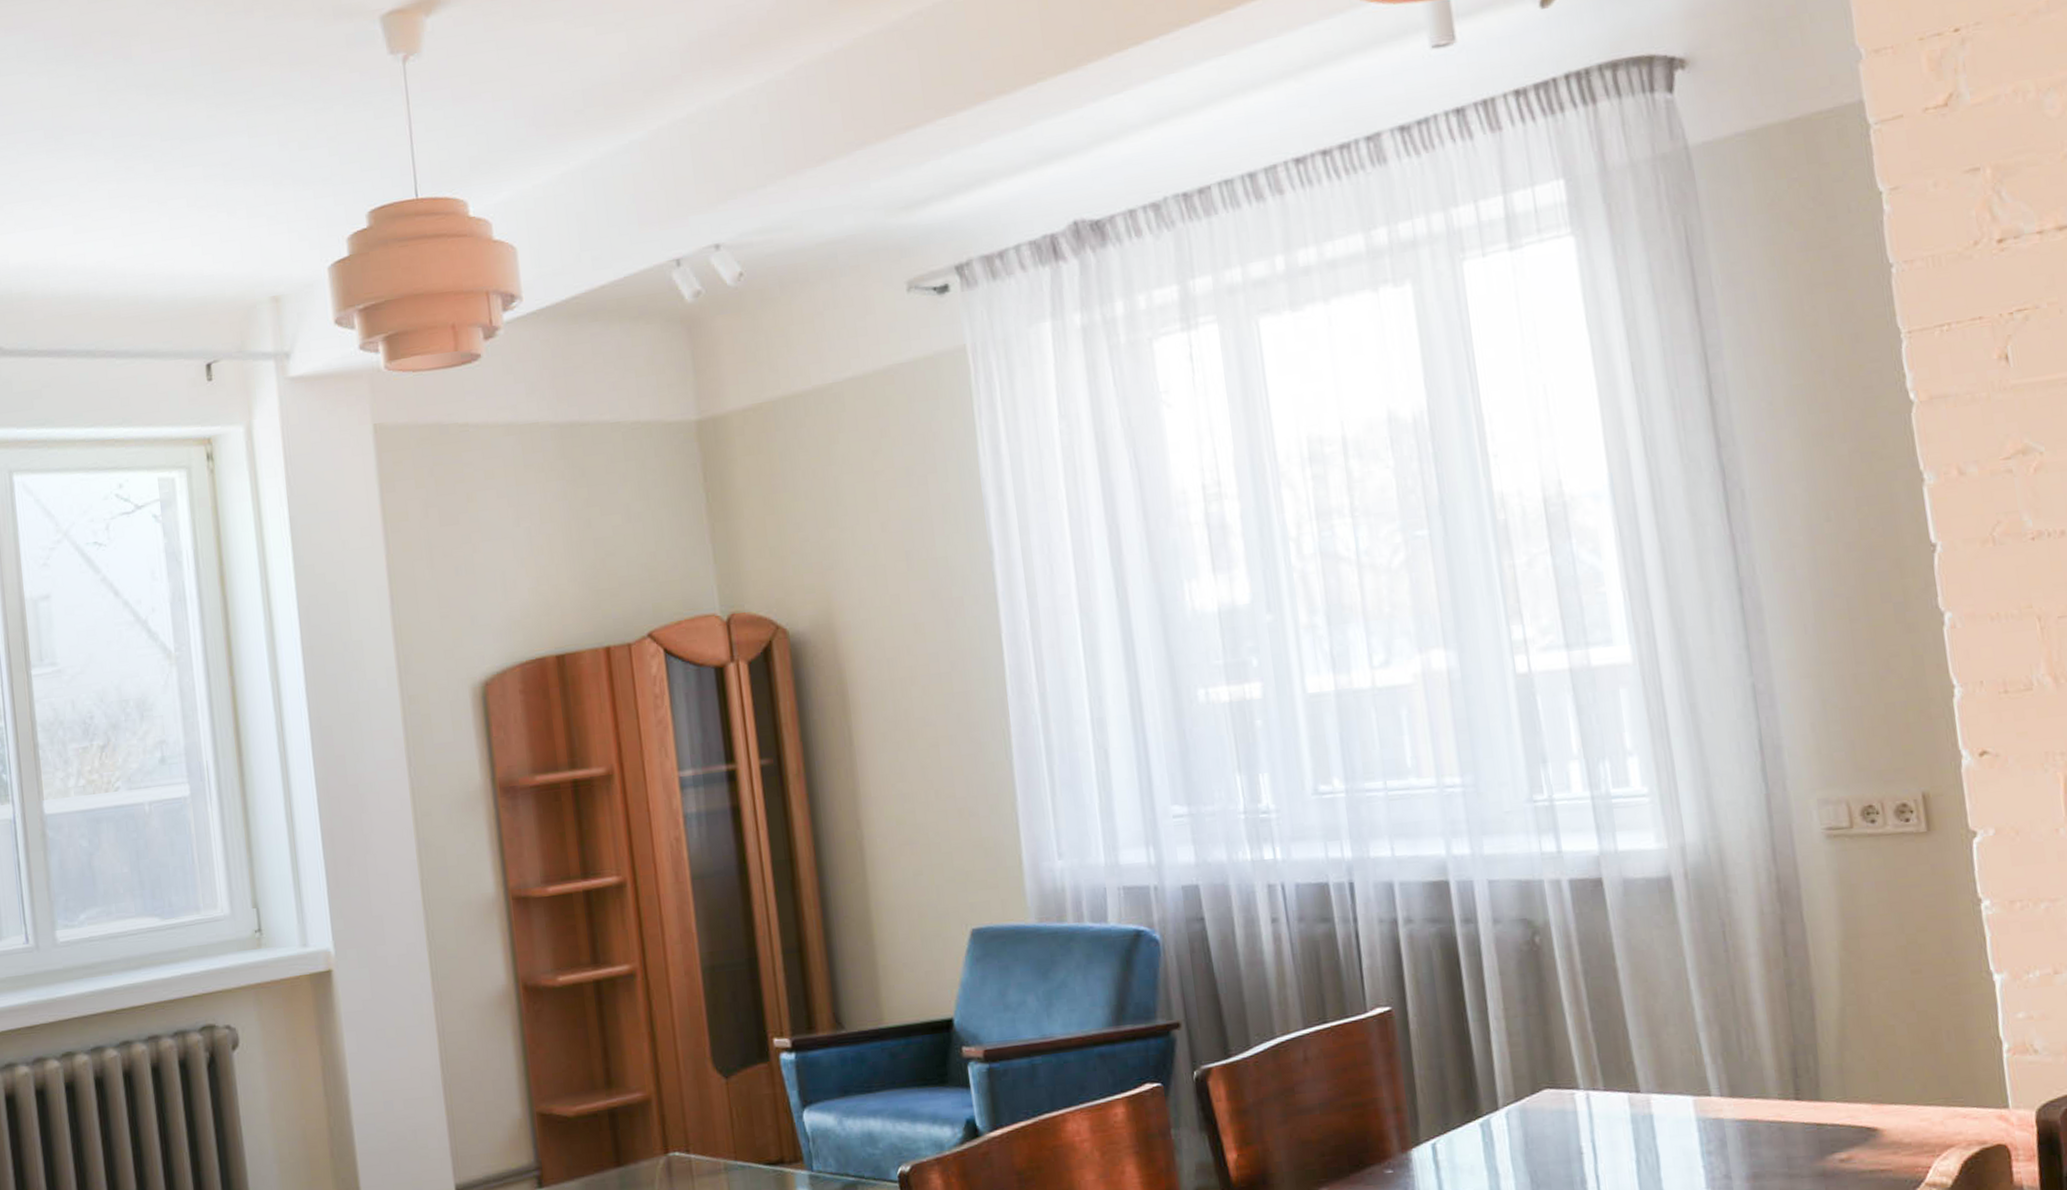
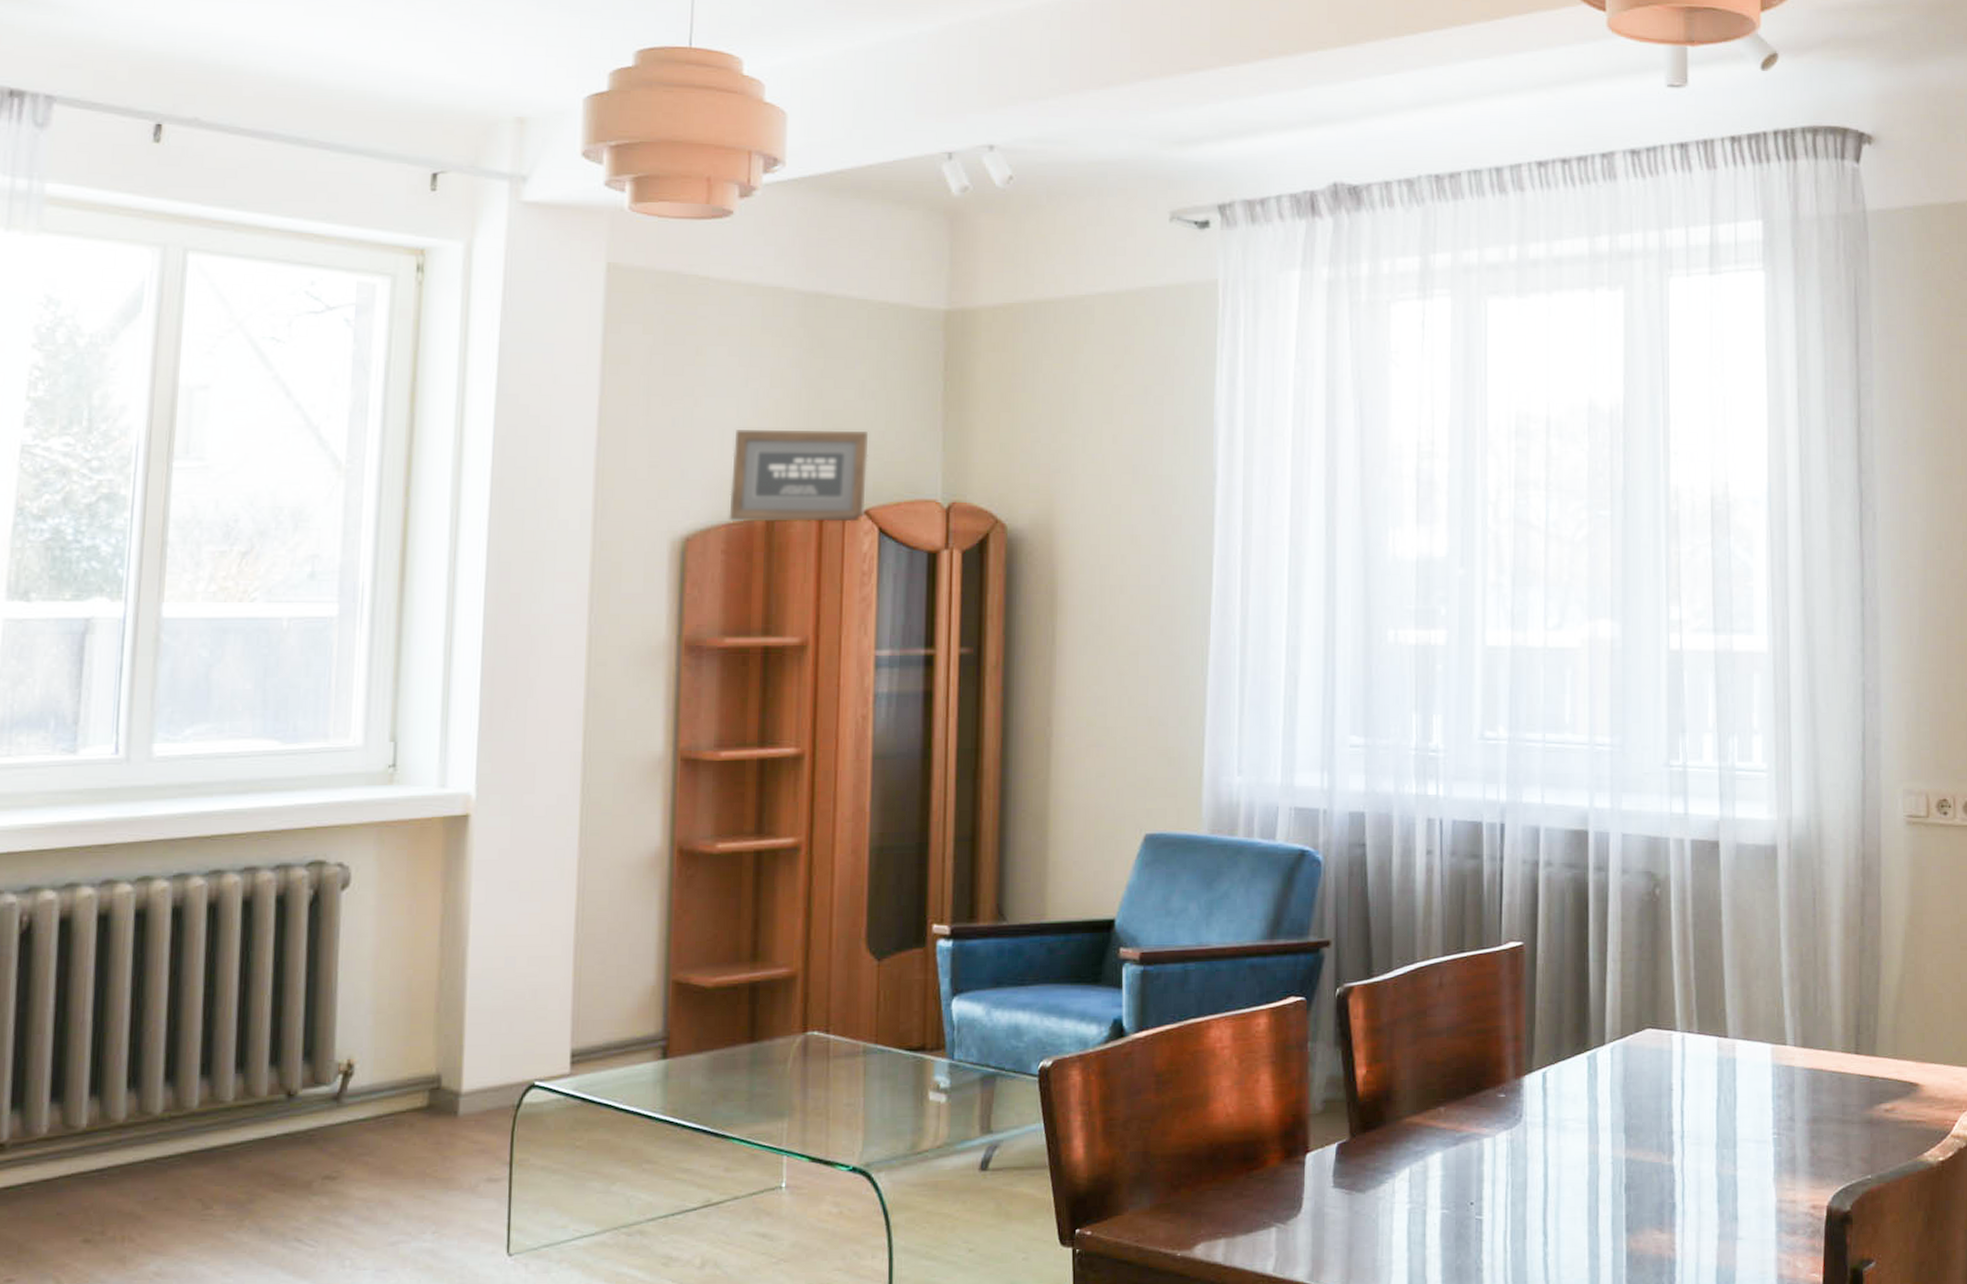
picture frame: none [515,554,648,661] -> present [729,430,869,522]

